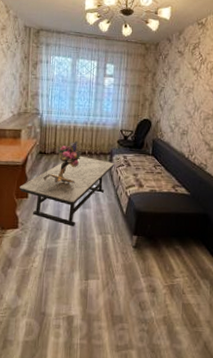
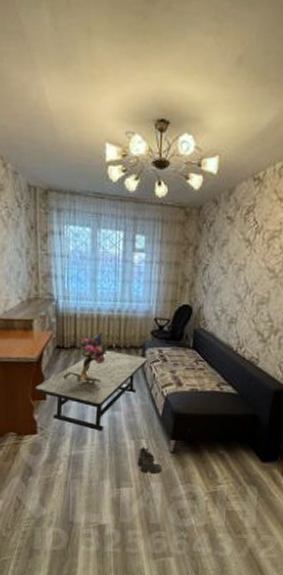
boots: none [104,241,126,270] -> present [137,446,163,477]

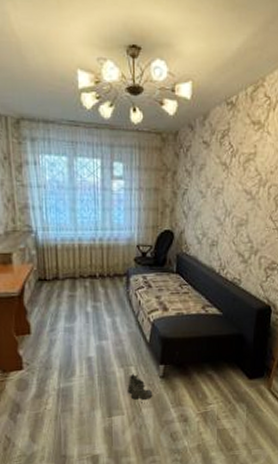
coffee table: present [34,350,149,431] -> none [17,280,133,362]
bouquet: present [62,332,109,384] -> none [46,262,93,316]

